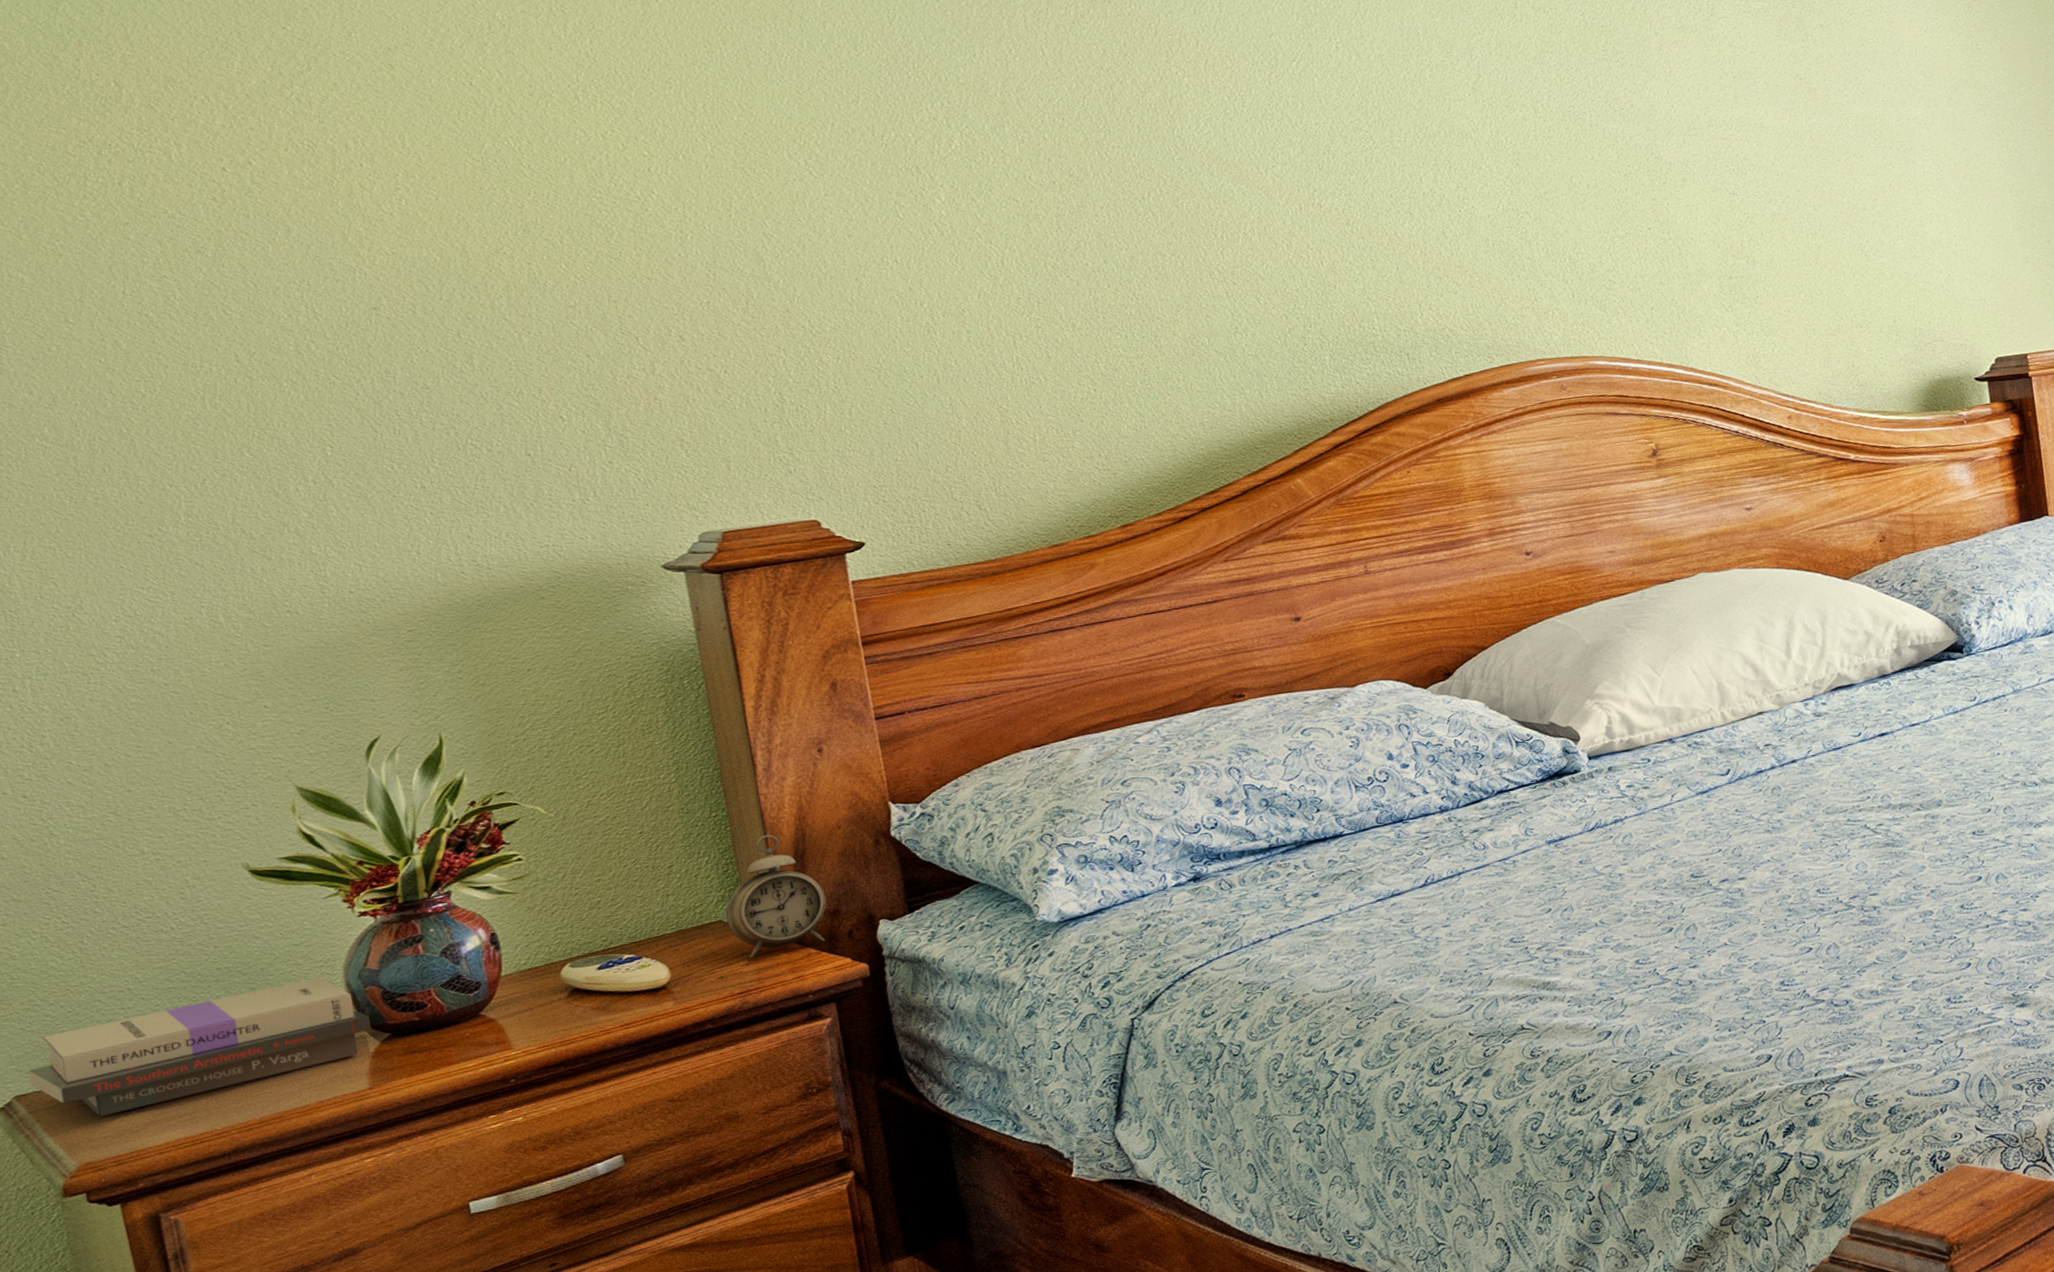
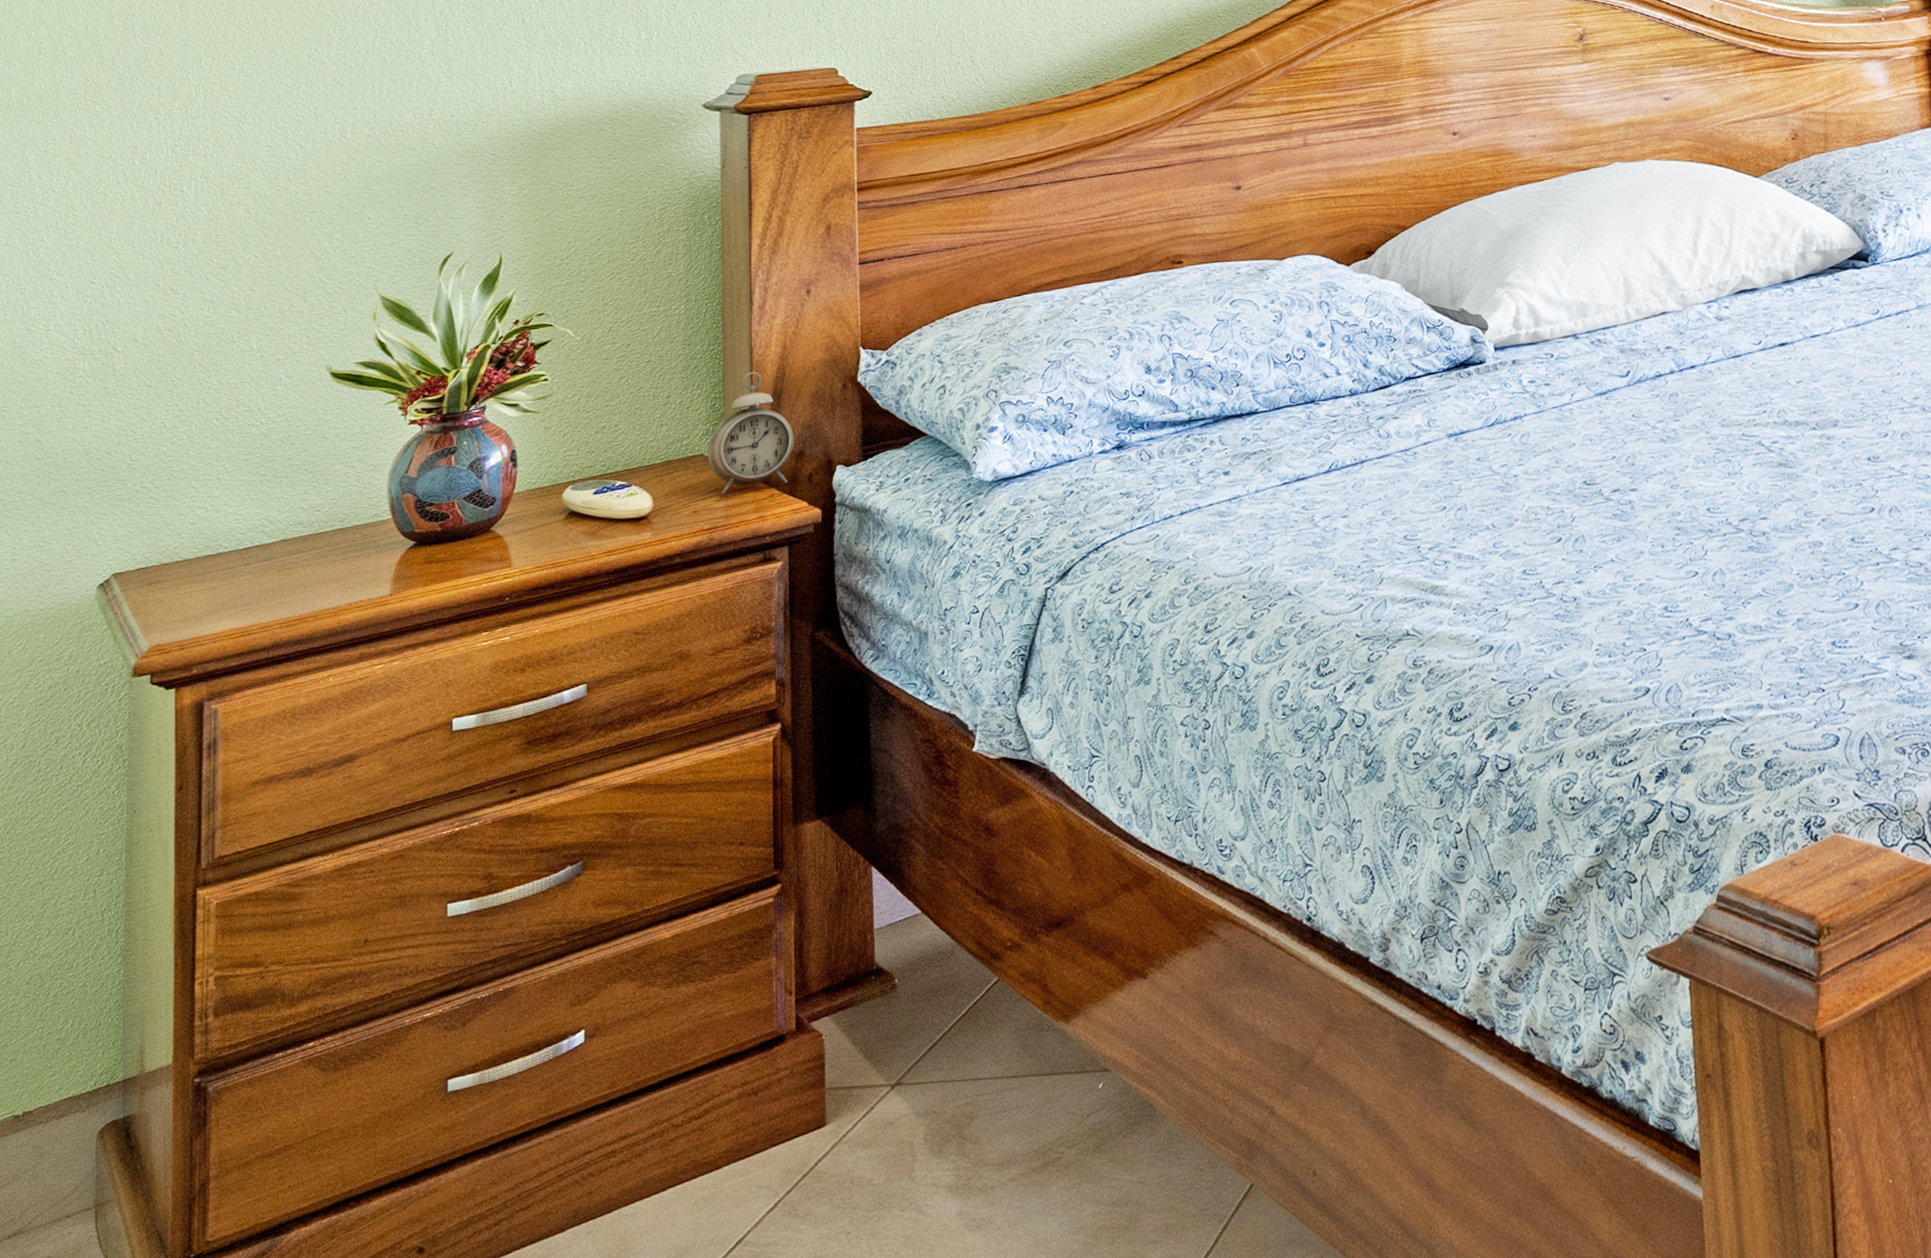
books: present [28,977,372,1116] -> none [127,481,402,600]

